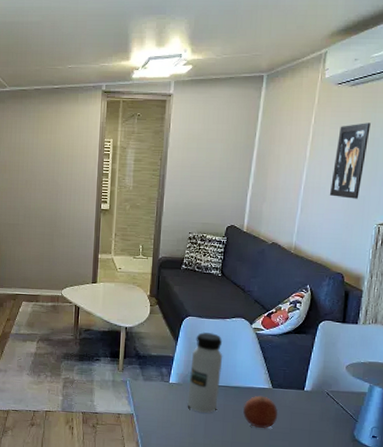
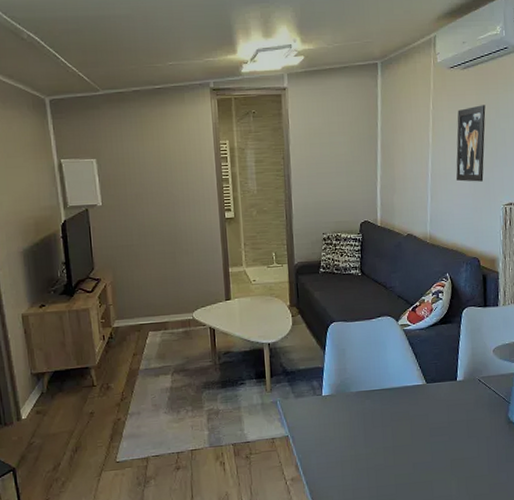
water bottle: present [187,332,223,413] -> none [342,336,375,422]
fruit: present [243,395,278,429] -> none [400,393,435,428]

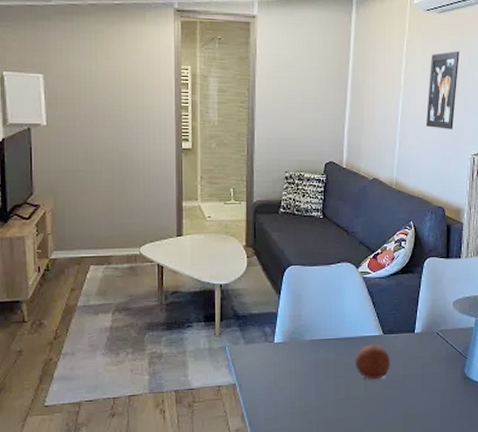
fruit: none [400,393,435,428] -> present [354,344,391,380]

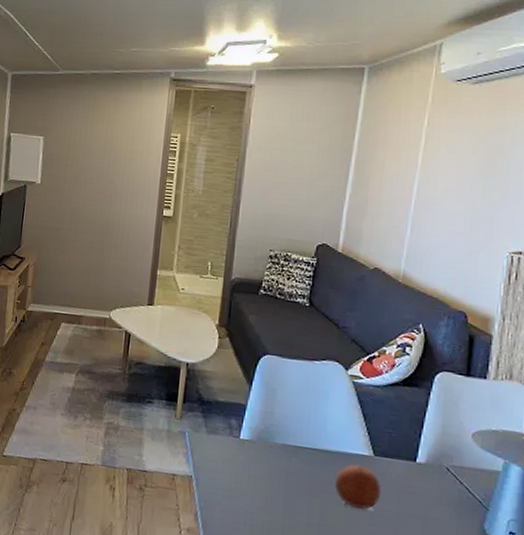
wall art: present [426,51,459,129] -> none [448,128,499,220]

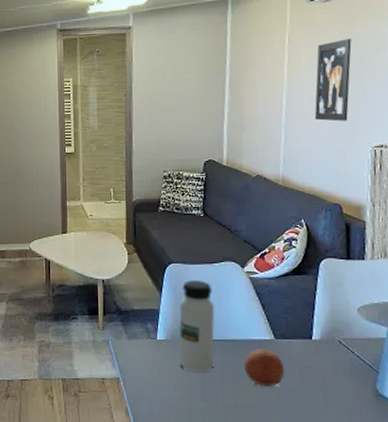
water bottle: none [262,376,310,483] -> present [179,280,215,372]
wall art: none [448,128,499,220] -> present [315,38,352,122]

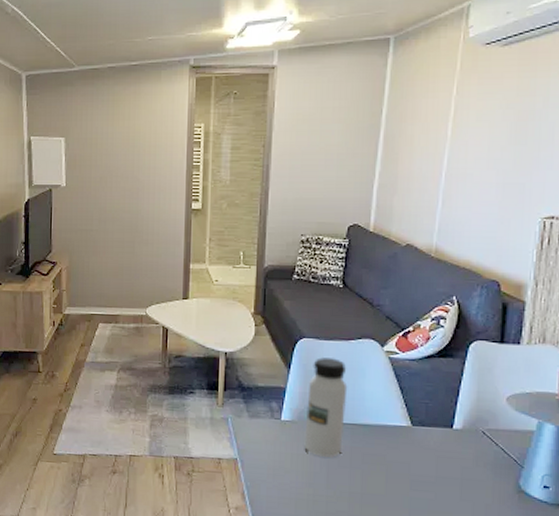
fruit: present [243,348,285,388] -> none [374,435,420,478]
wall art: present [315,38,352,122] -> none [479,91,530,187]

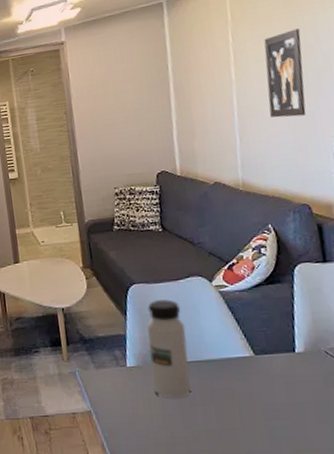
wall art: none [479,91,530,187] -> present [264,28,307,118]

